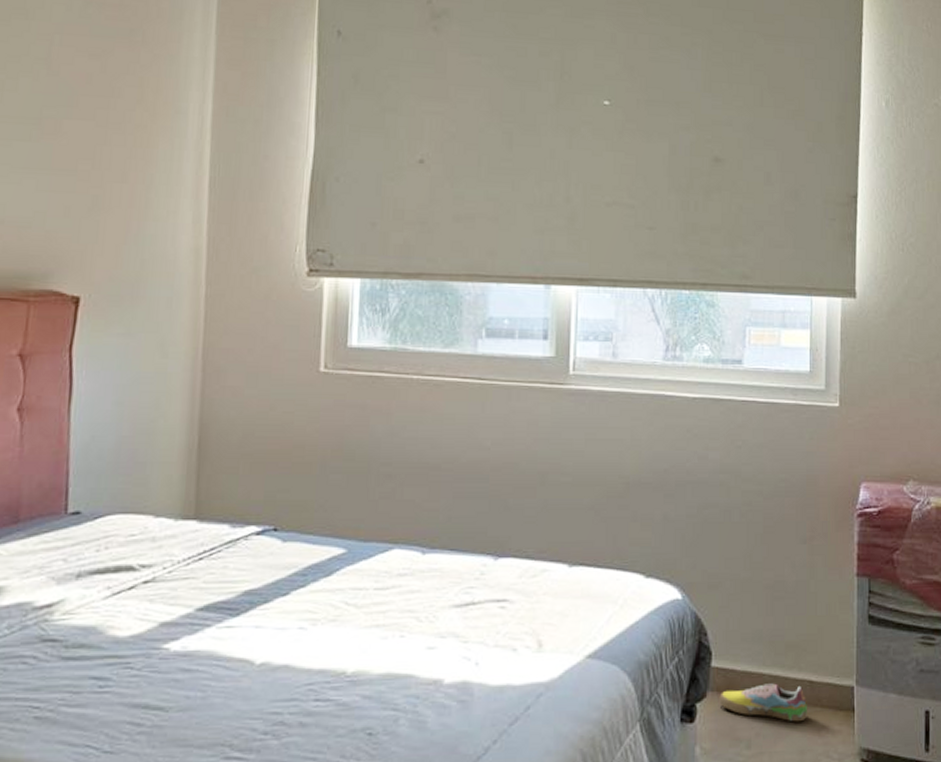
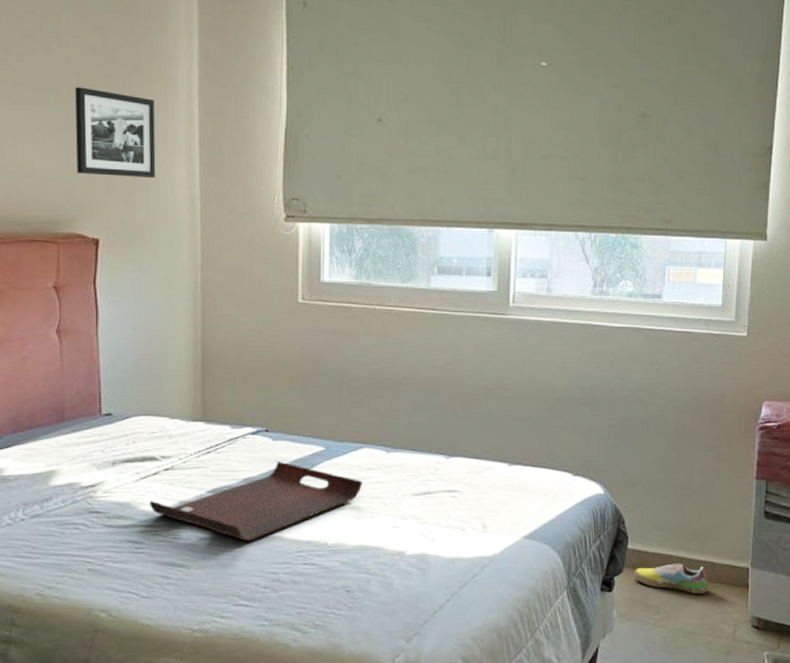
picture frame: none [58,119,159,225] -> present [75,87,156,178]
serving tray: none [120,567,393,672] -> present [148,461,363,541]

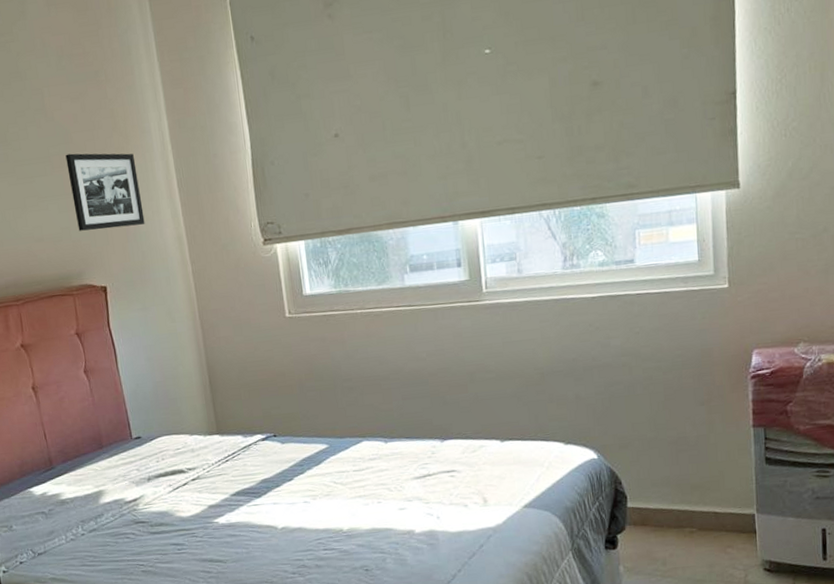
serving tray: present [148,461,363,541] -> none [183,461,367,535]
shoe: present [634,563,708,594] -> none [636,516,714,544]

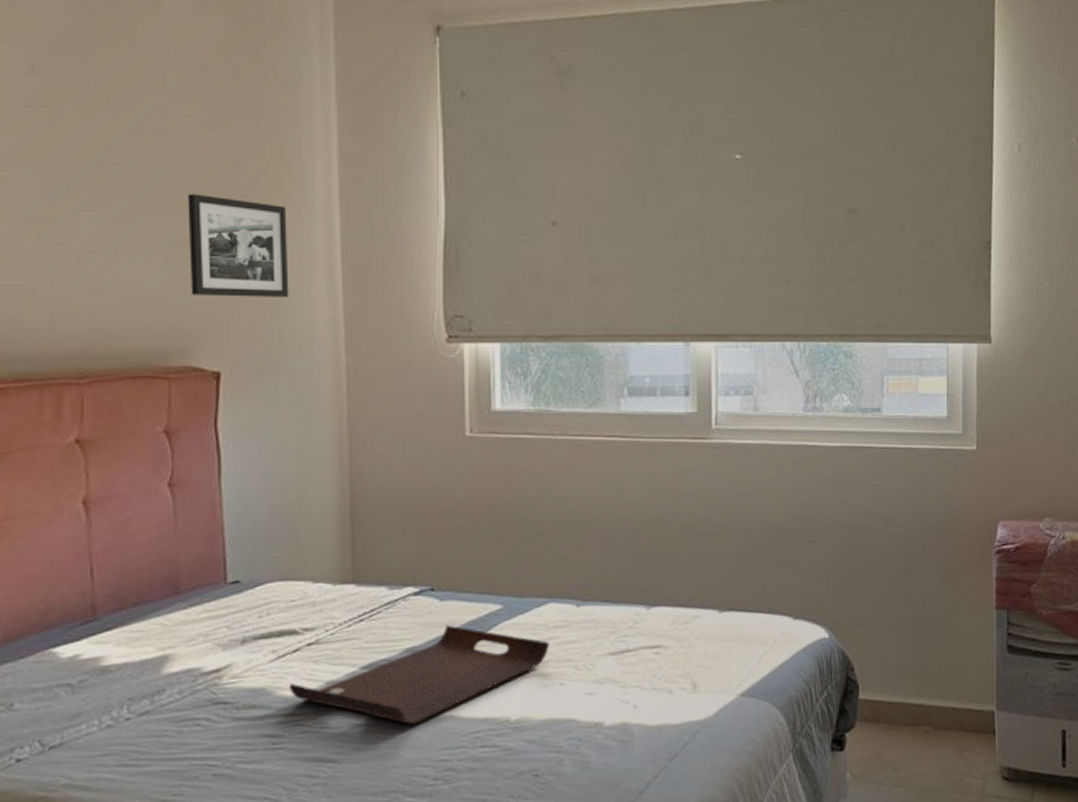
serving tray: none [183,461,367,535] -> present [288,625,550,724]

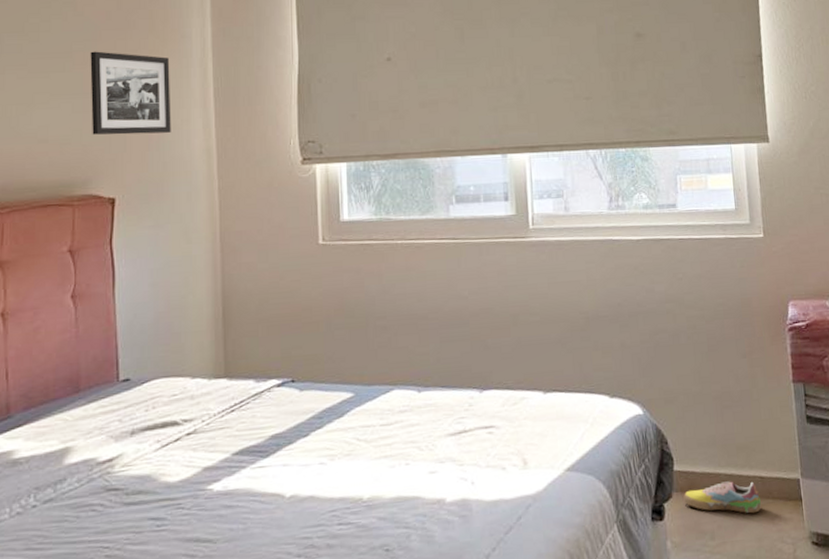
serving tray: present [288,625,550,724] -> none [170,412,396,505]
shoe: none [867,711,951,746] -> present [683,481,761,514]

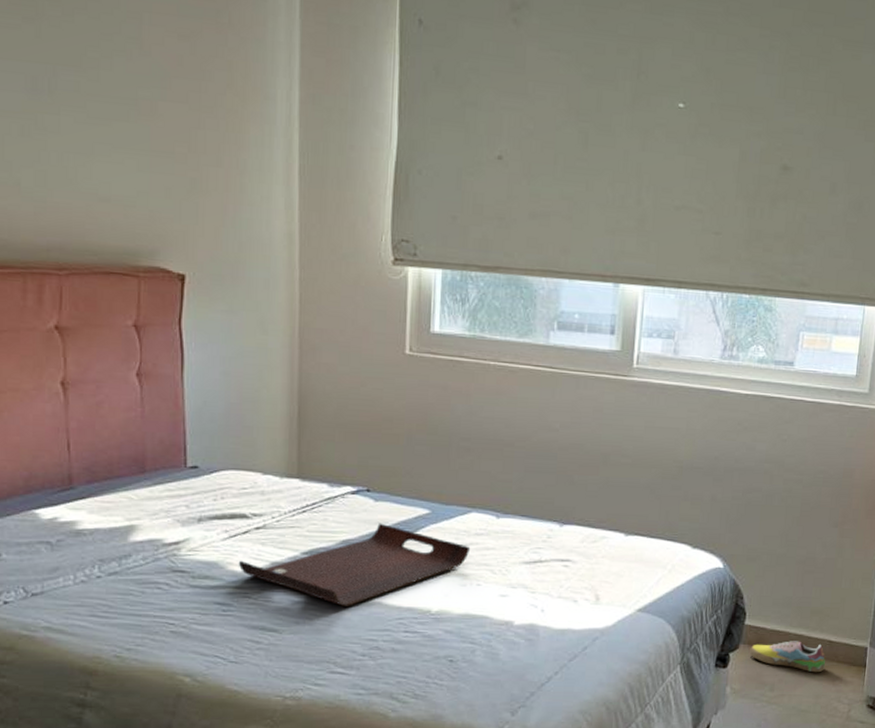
picture frame: present [90,51,171,135] -> none [158,101,250,209]
serving tray: none [170,412,396,505] -> present [238,523,471,606]

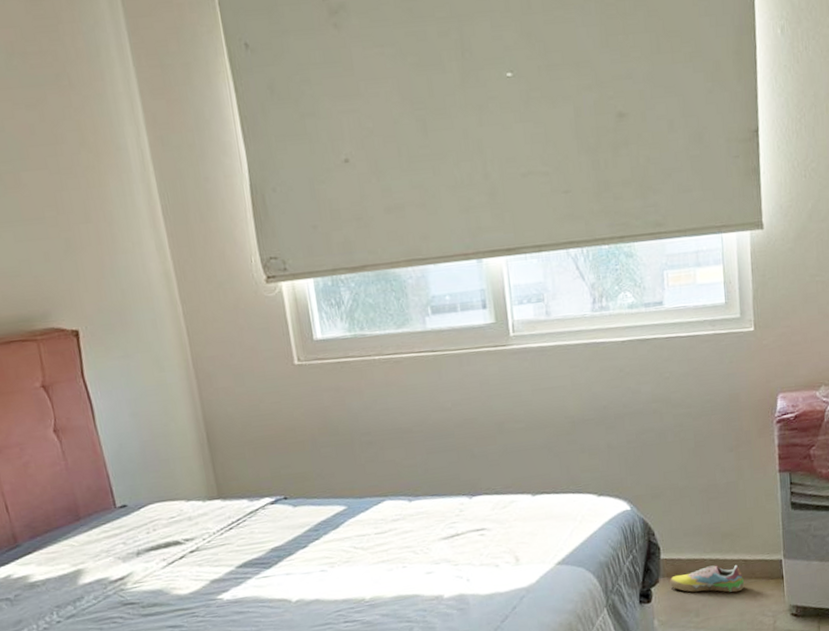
serving tray: present [238,523,471,606] -> none [180,526,391,609]

